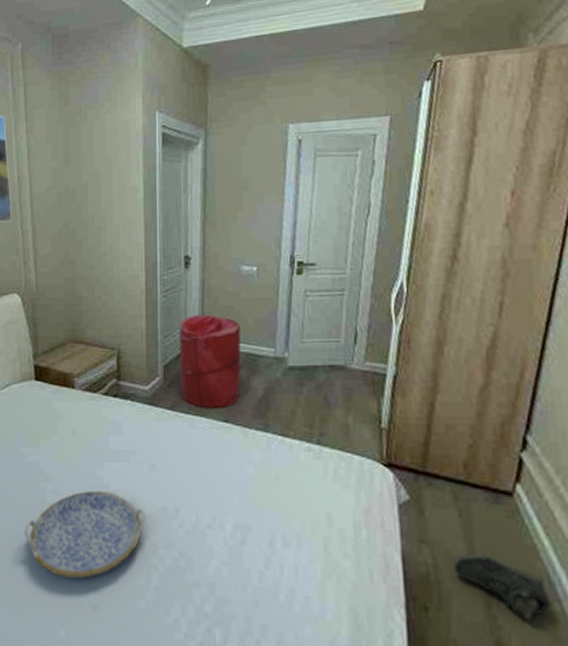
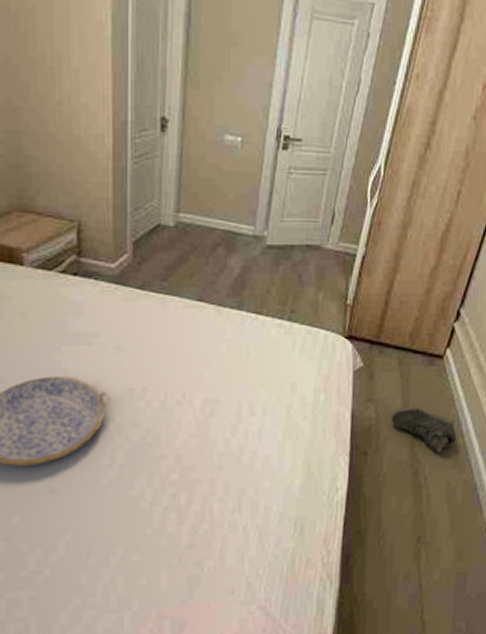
laundry hamper: present [179,314,242,408] -> none [152,185,221,287]

